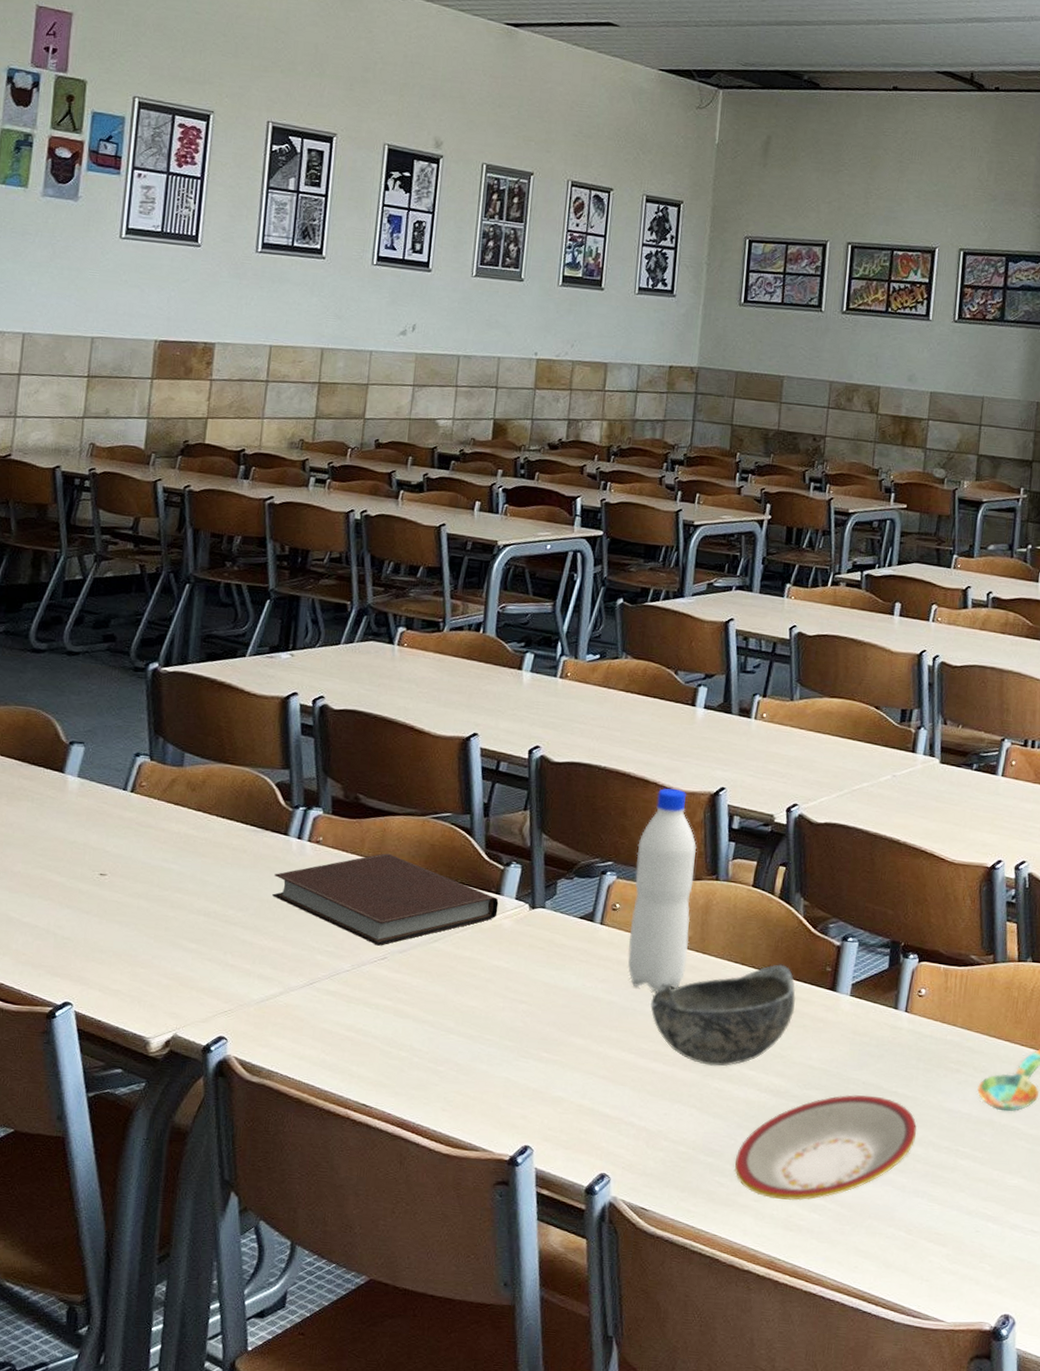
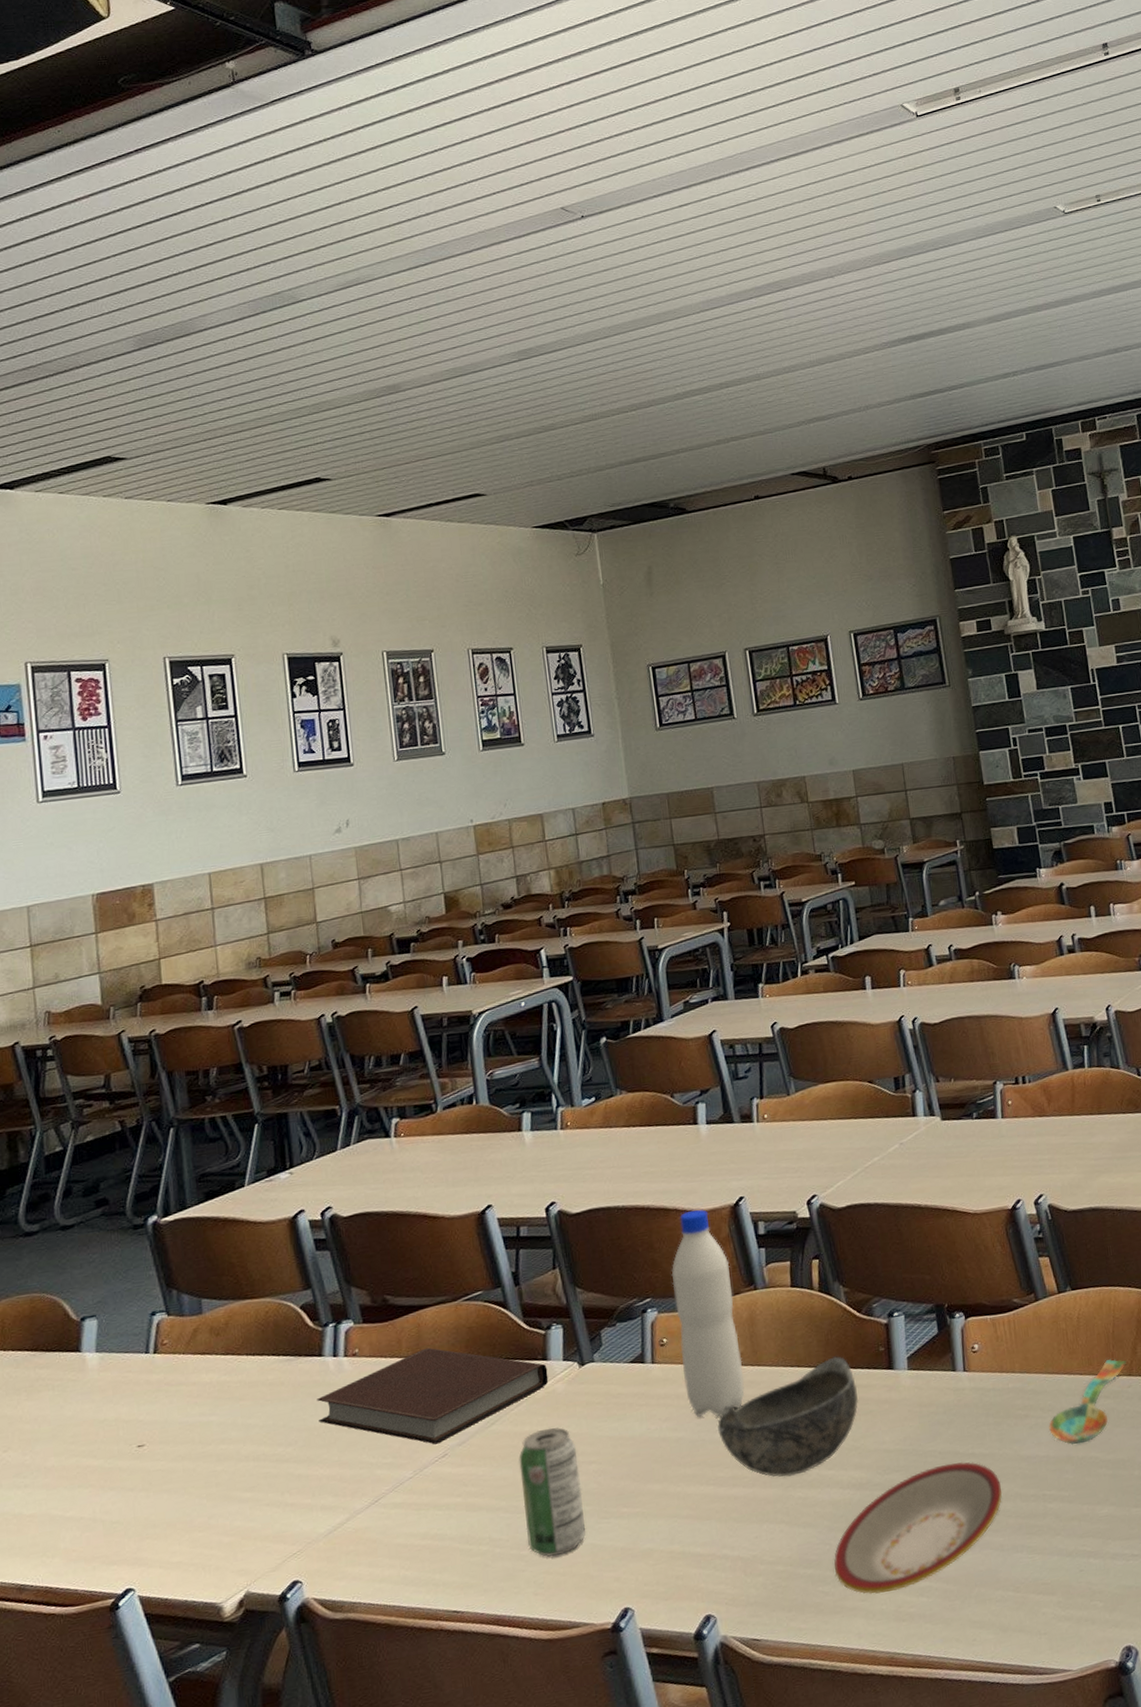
beverage can: none [446,958,511,1080] -> present [519,1427,586,1558]

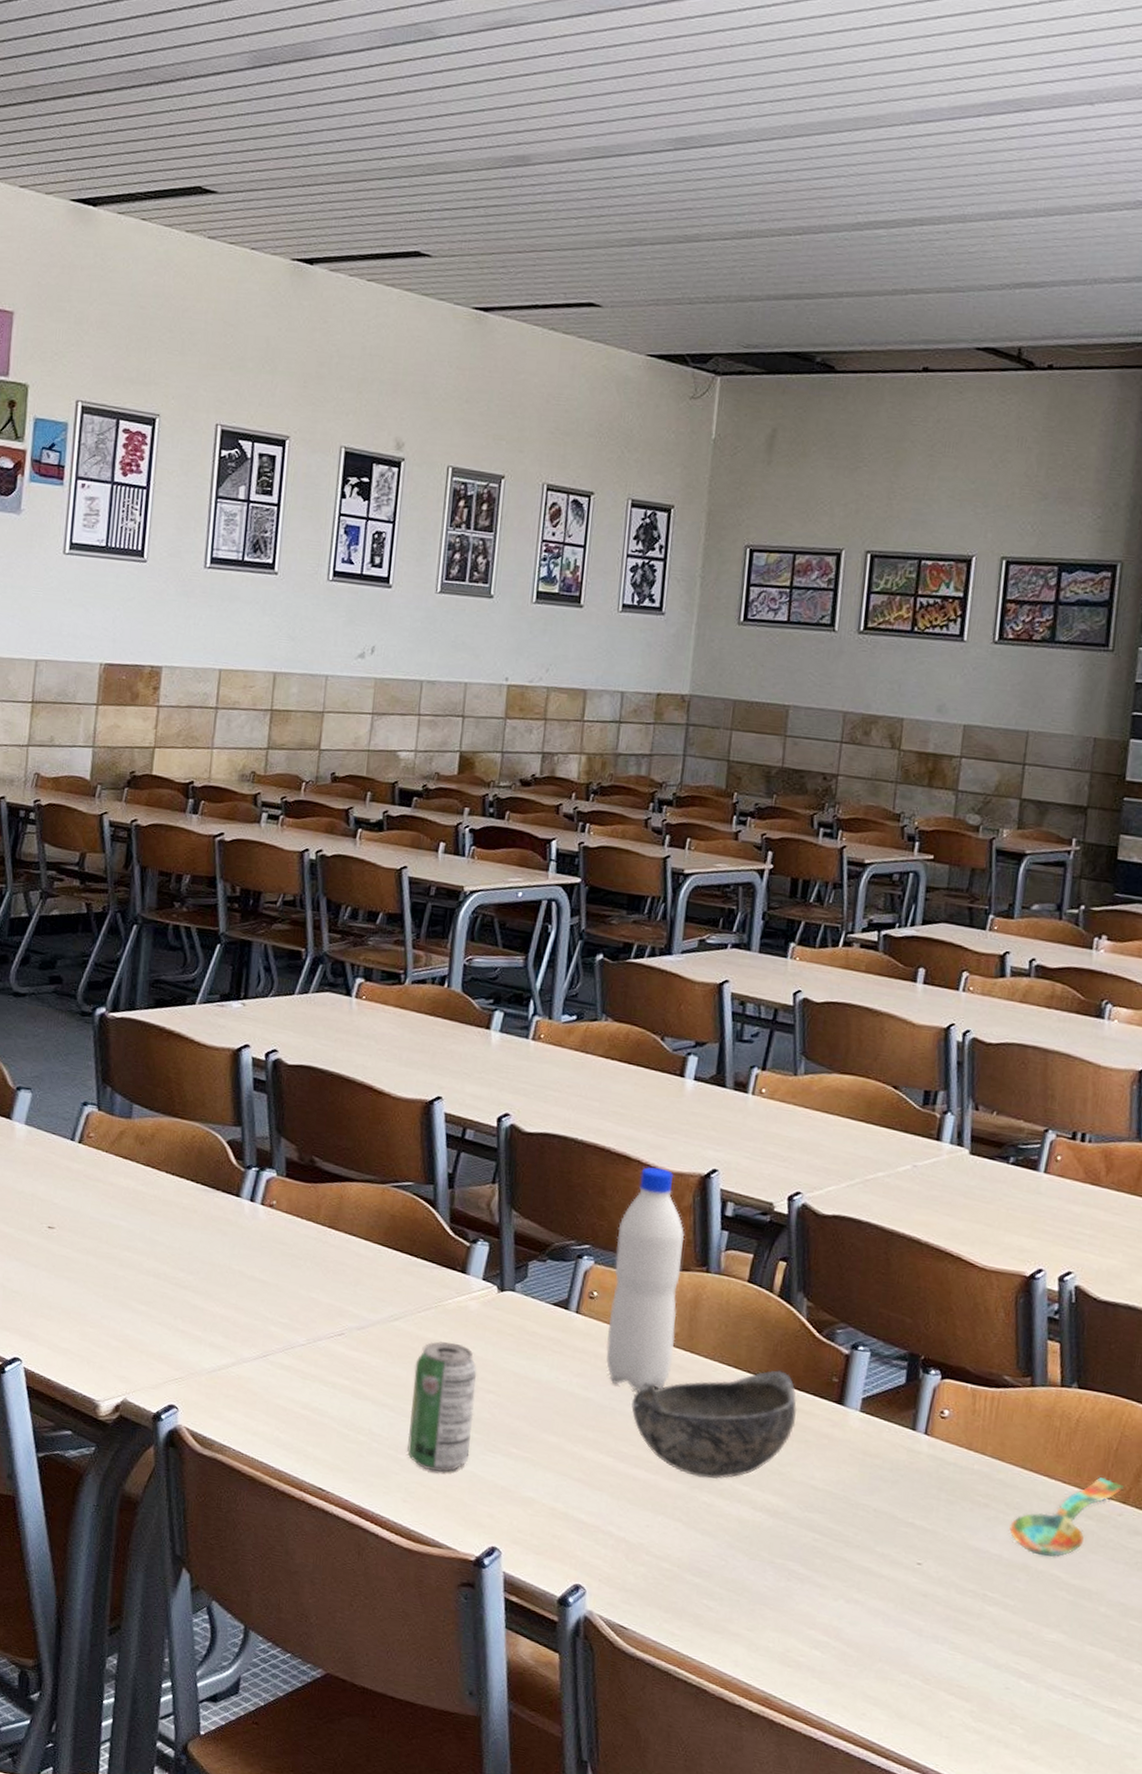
notebook: present [317,1347,549,1445] -> none [224,1221,465,1321]
plate: present [834,1462,1003,1595] -> none [724,1521,938,1635]

